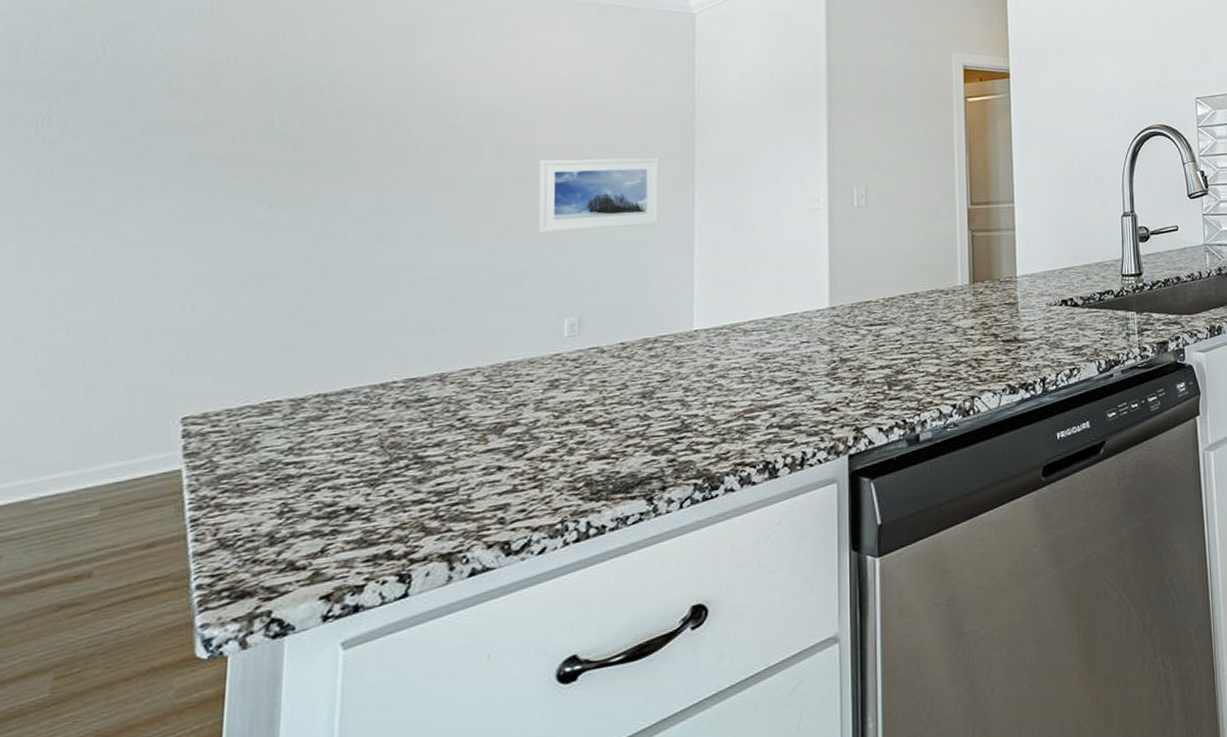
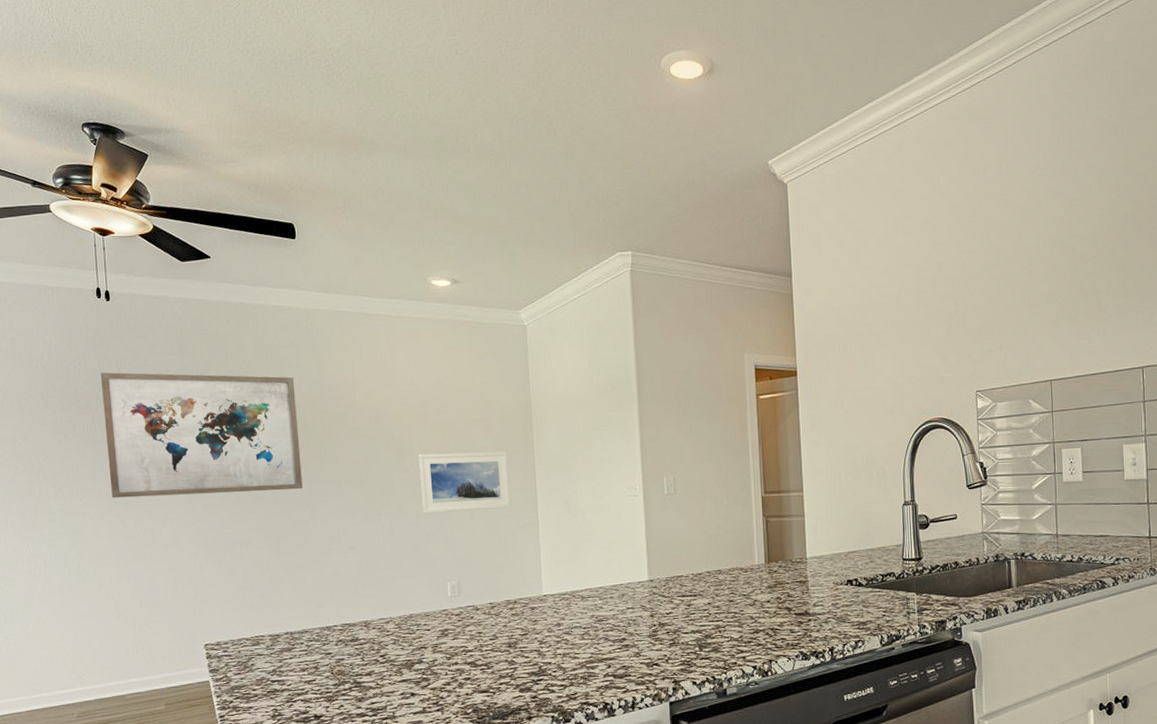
wall art: none [61,50,374,219] -> present [100,372,303,498]

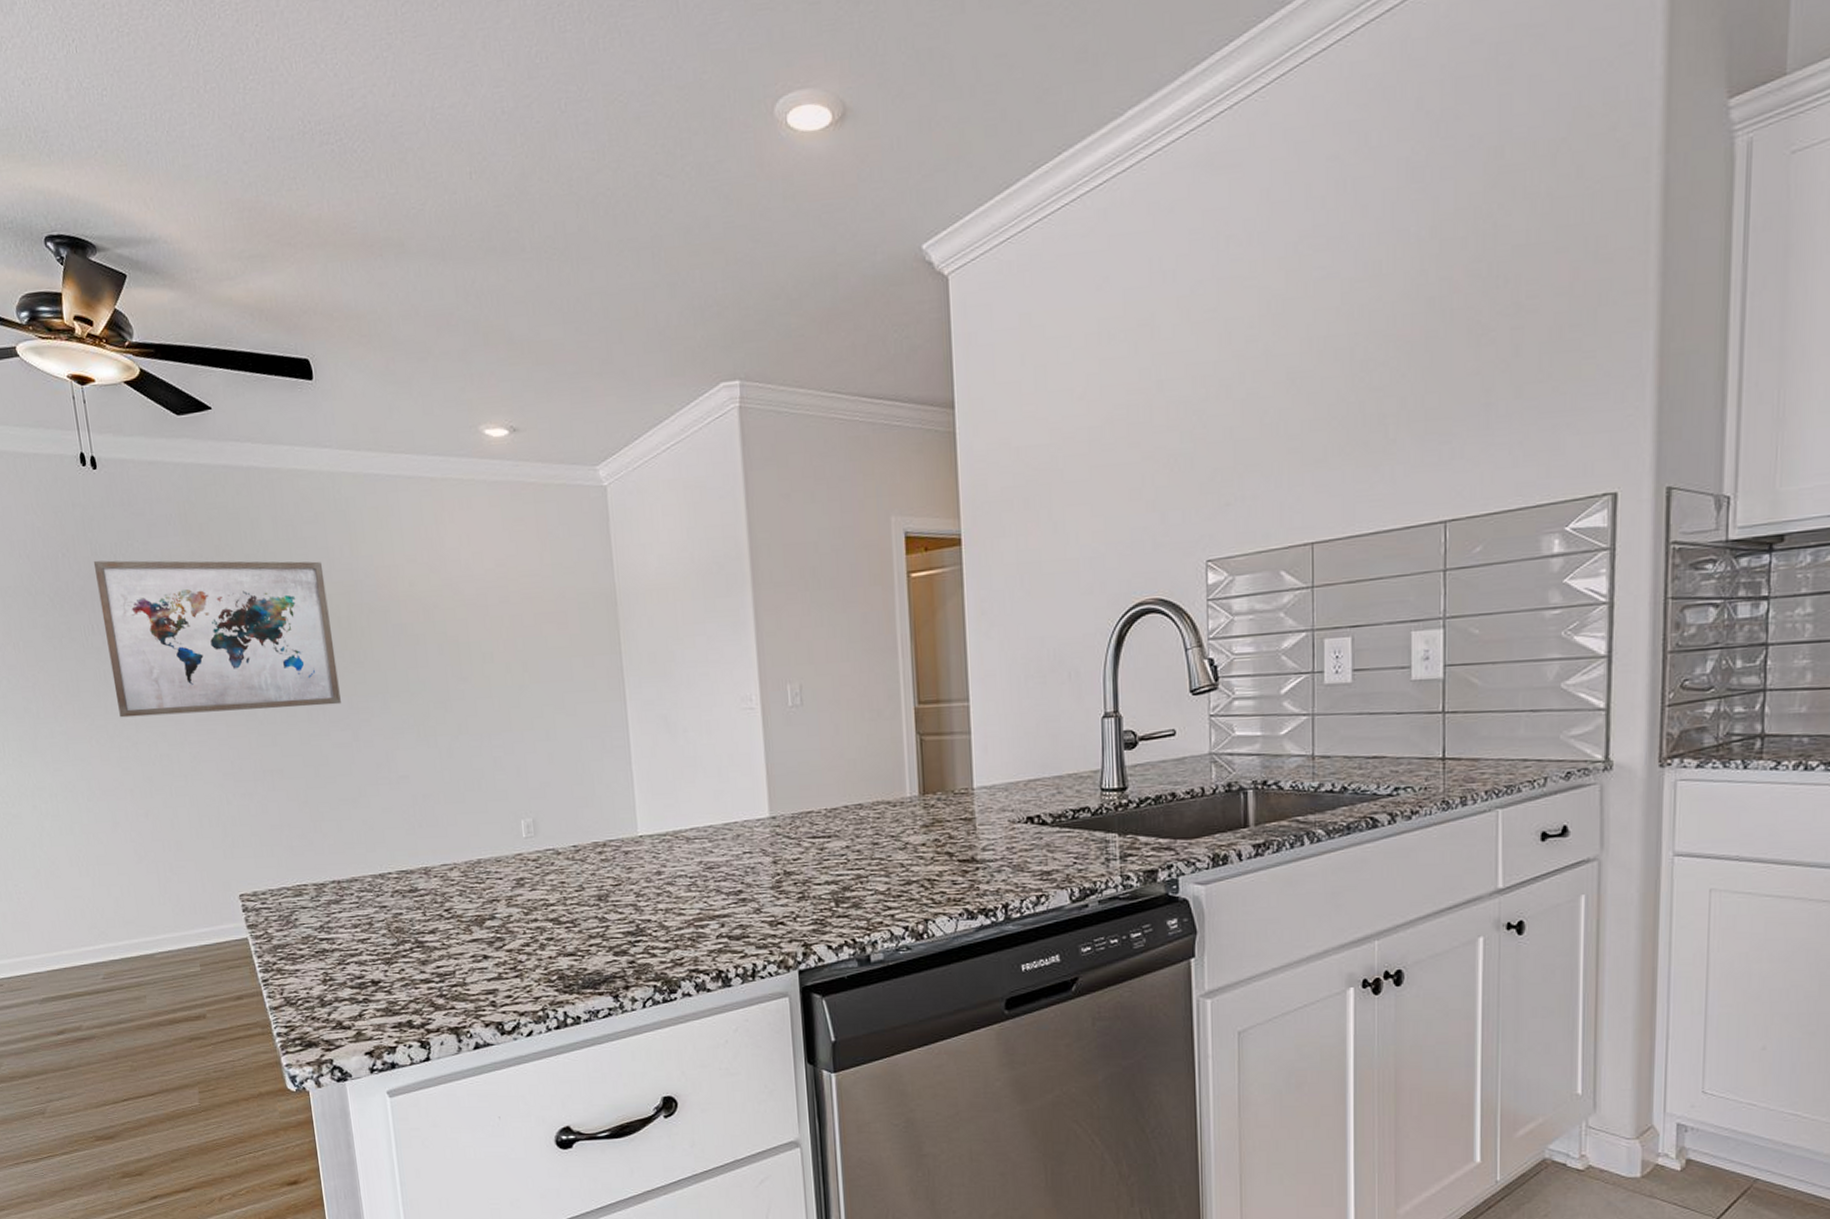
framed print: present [418,451,512,513] -> none [477,652,596,733]

